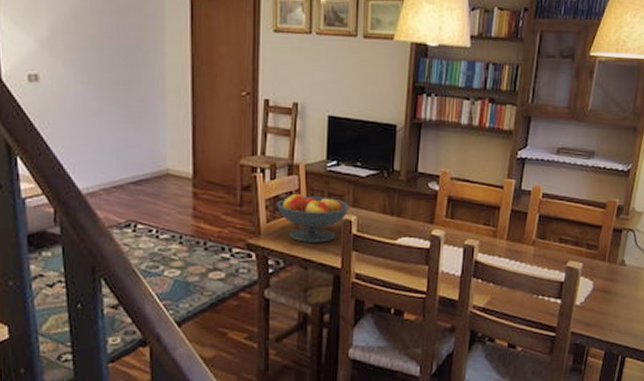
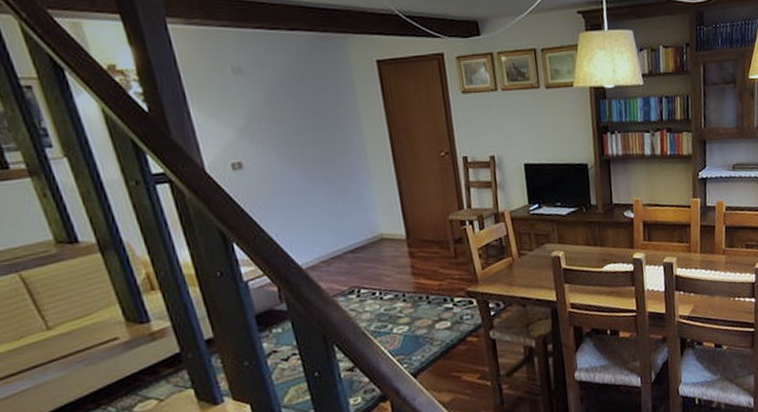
fruit bowl: present [277,193,349,243] -> none [489,237,556,283]

